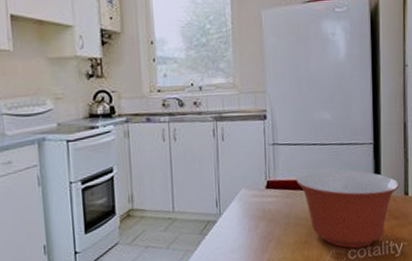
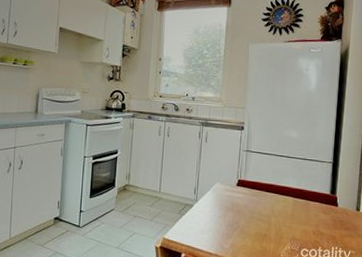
mixing bowl: present [296,170,400,249] -> none [262,178,353,249]

